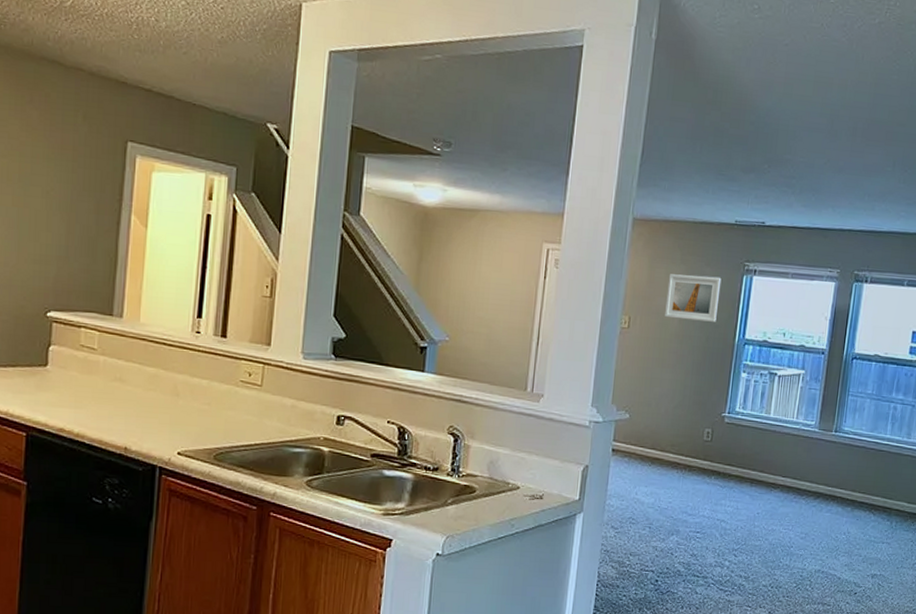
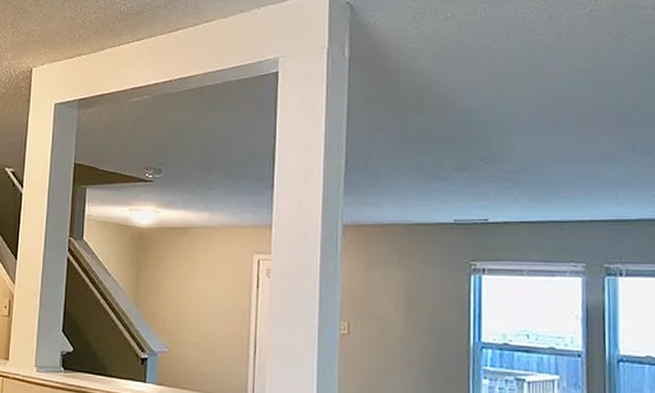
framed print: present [665,274,722,322] -> none [387,277,446,325]

